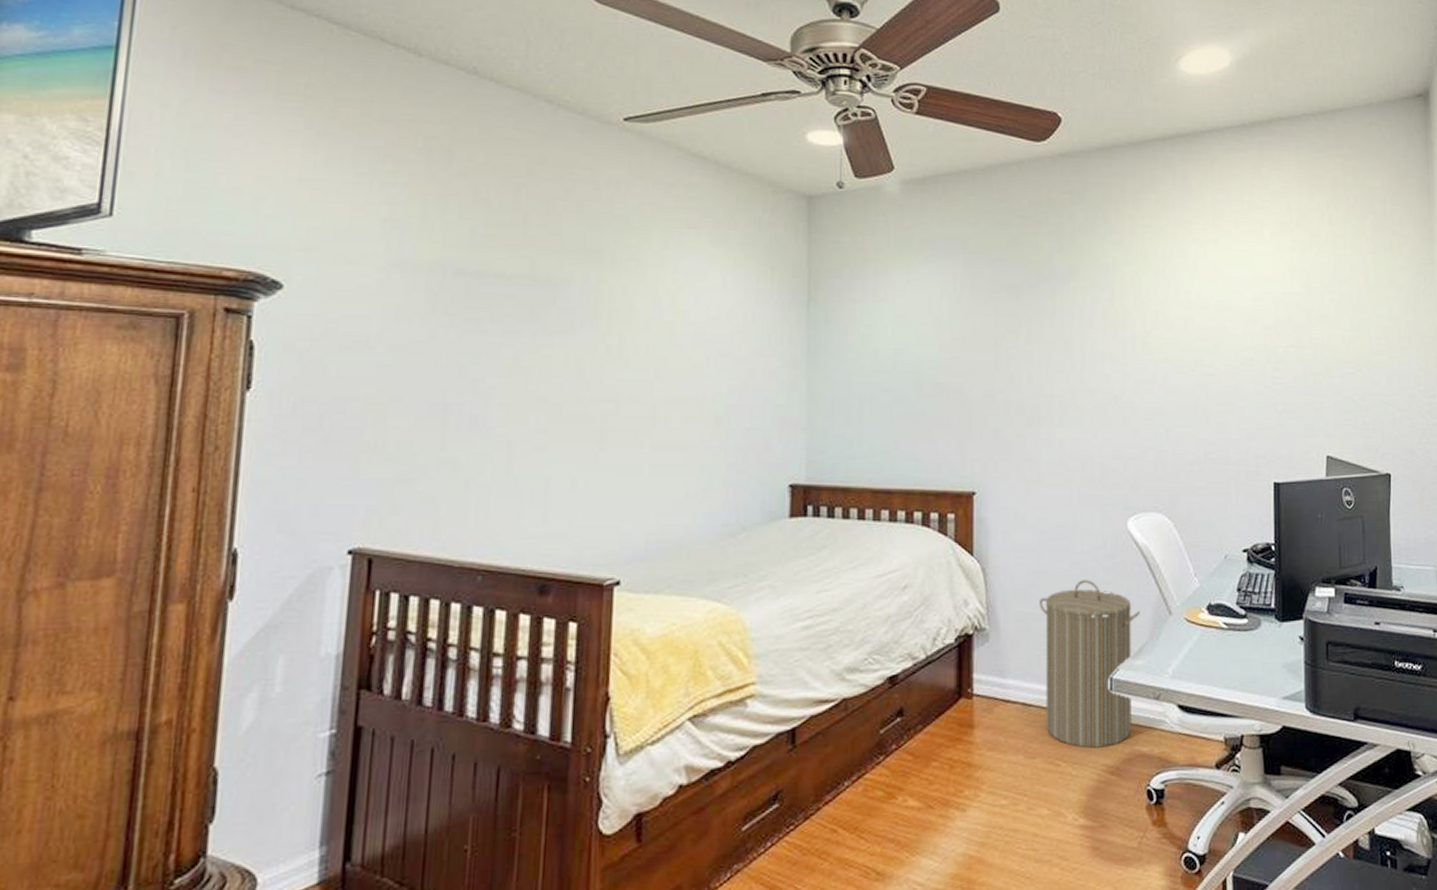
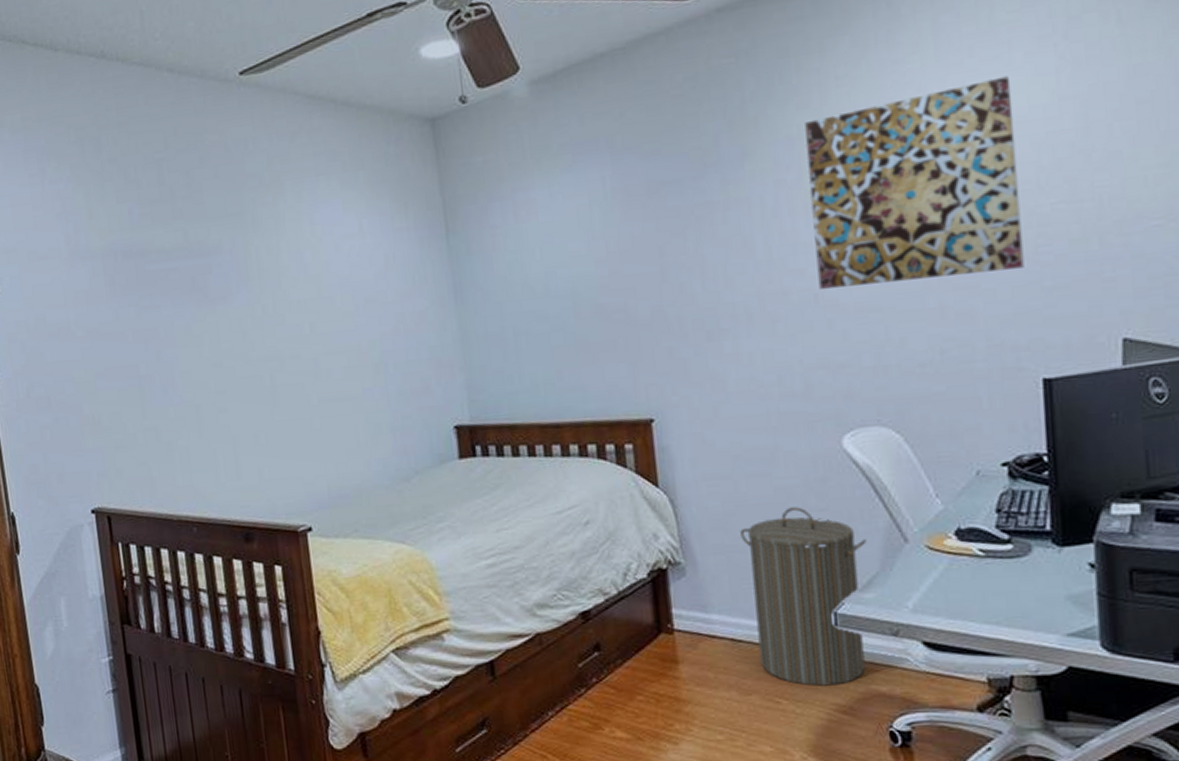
wall art: none [1118,246,1265,393] -> present [805,76,1025,289]

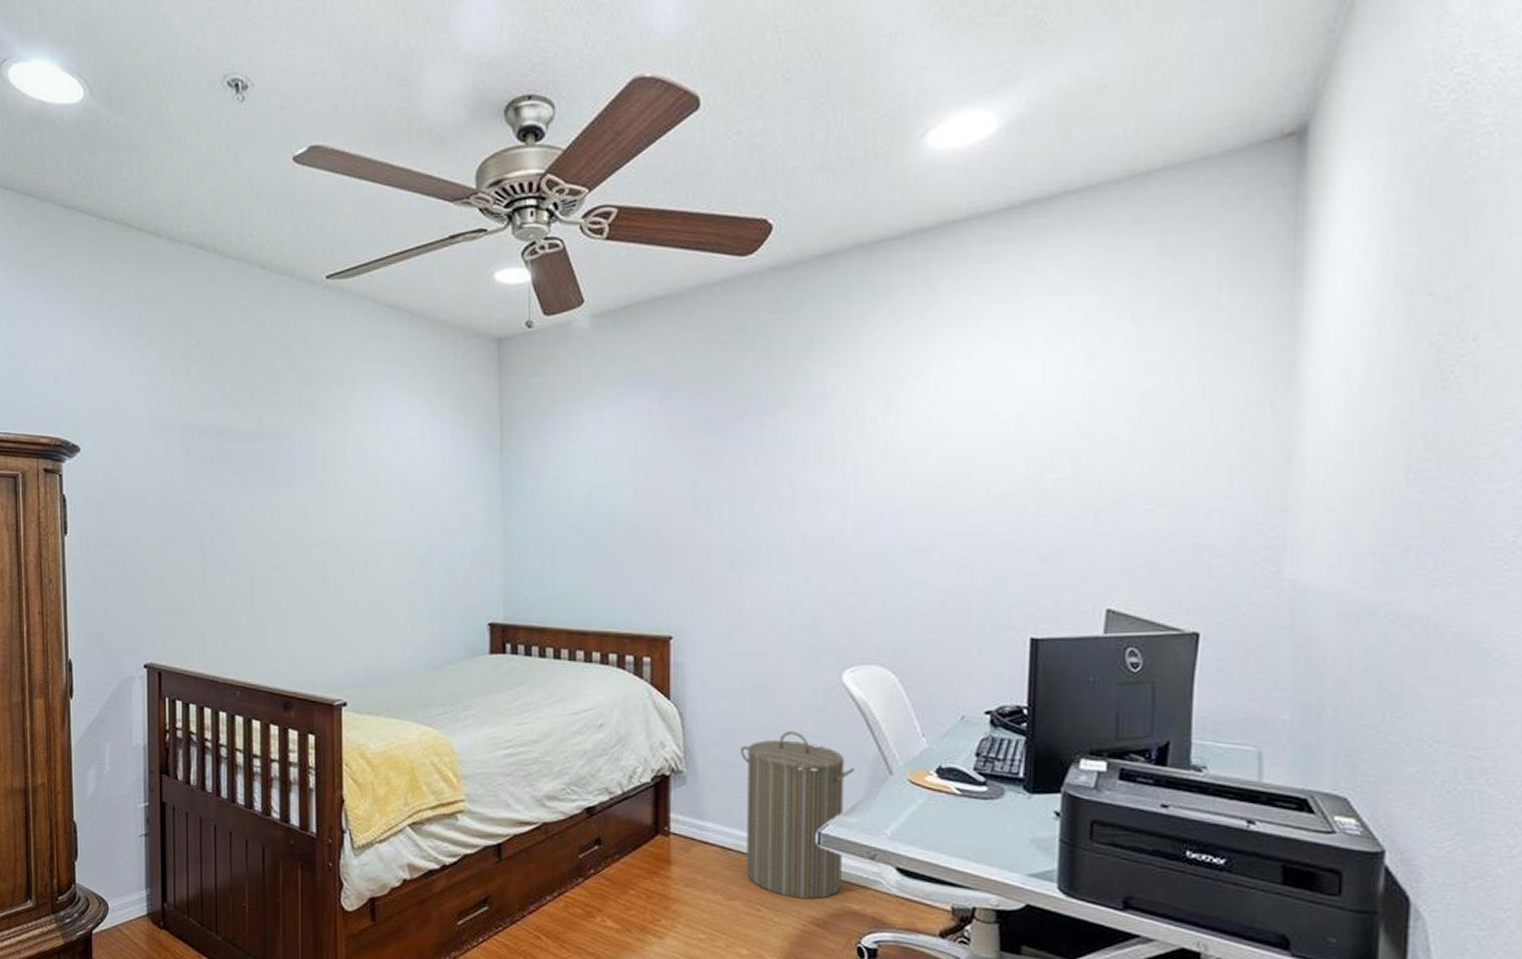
wall art: present [805,76,1025,289] -> none [836,358,1029,535]

